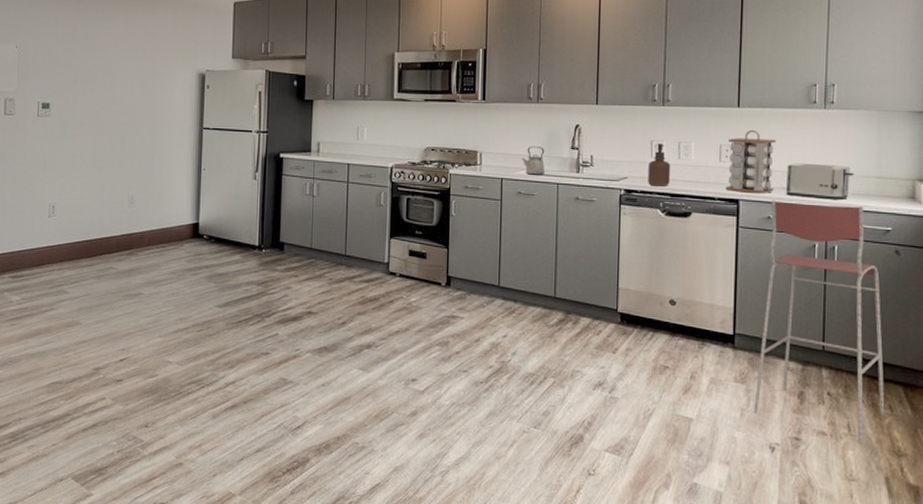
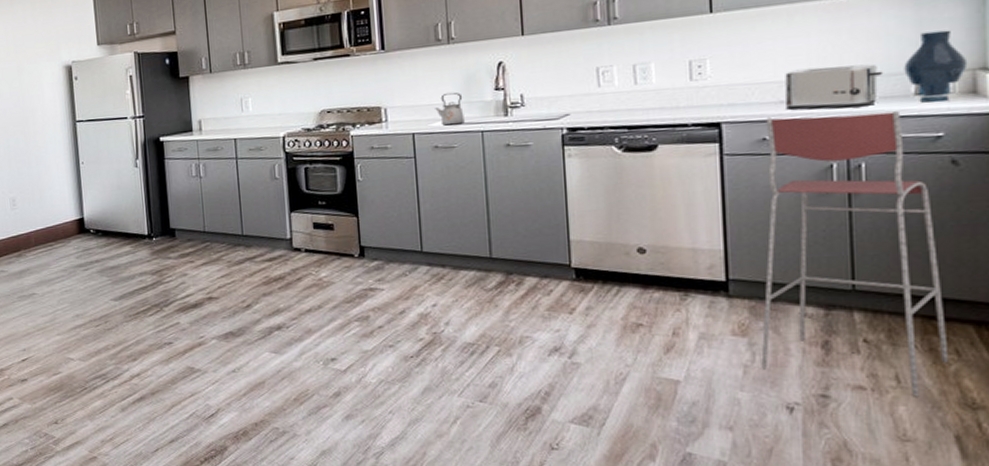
soap dispenser: present [648,144,671,186] -> none [595,69,626,120]
spice rack: present [726,129,776,194] -> none [699,37,767,115]
vase: none [868,146,910,202] -> present [904,30,968,103]

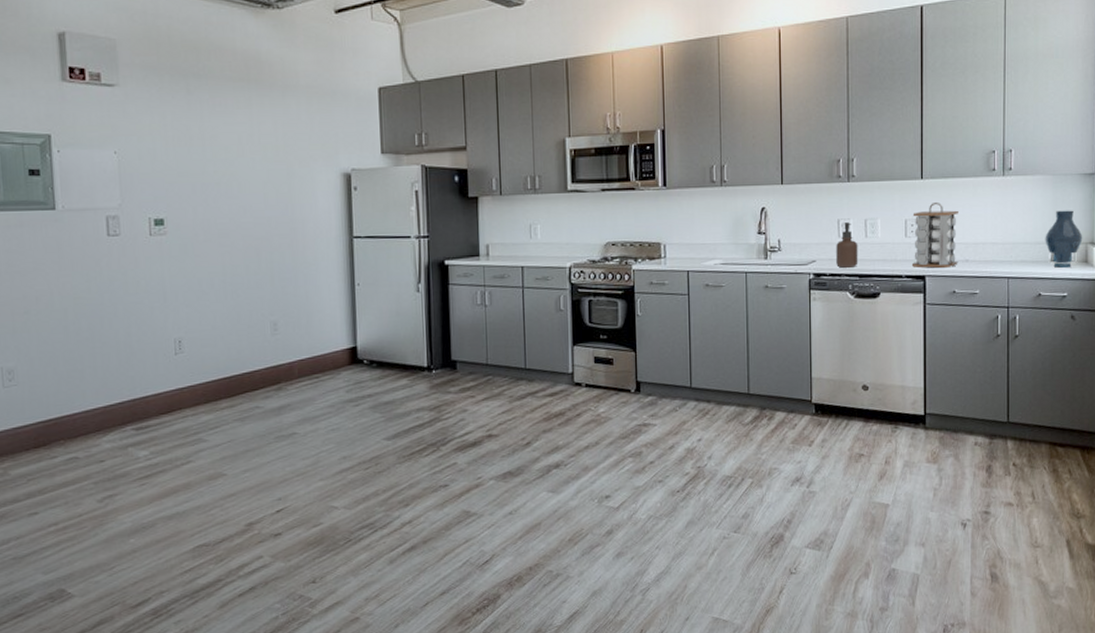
kettle: present [435,92,465,127] -> none [707,233,732,266]
soap dispenser: none [595,69,626,120] -> present [836,222,858,268]
spice rack: none [699,37,767,115] -> present [912,201,958,269]
bar stool: present [761,111,949,397] -> none [946,273,1065,510]
toaster: present [784,64,884,111] -> none [968,233,1032,270]

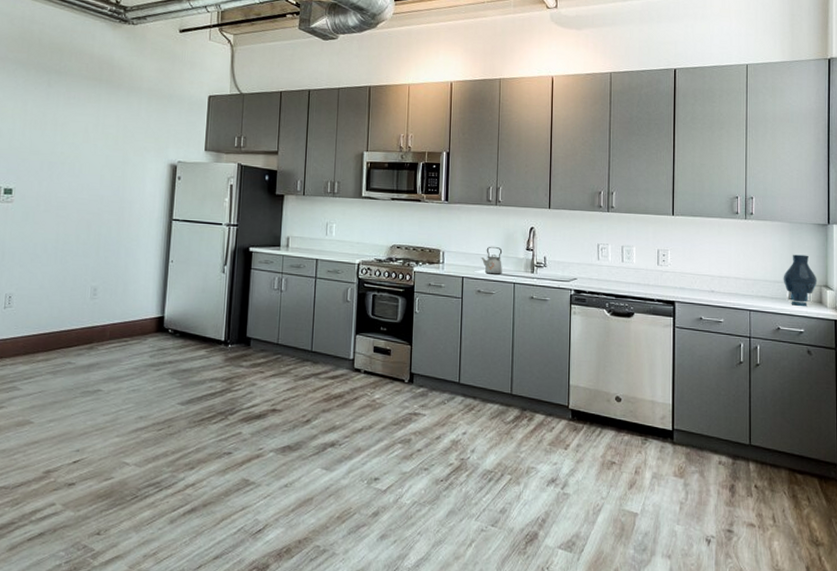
kettle: none [707,233,732,266] -> present [481,246,503,276]
soap dispenser: present [836,222,858,268] -> none [595,247,615,288]
spice rack: present [912,201,958,269] -> none [664,236,705,297]

